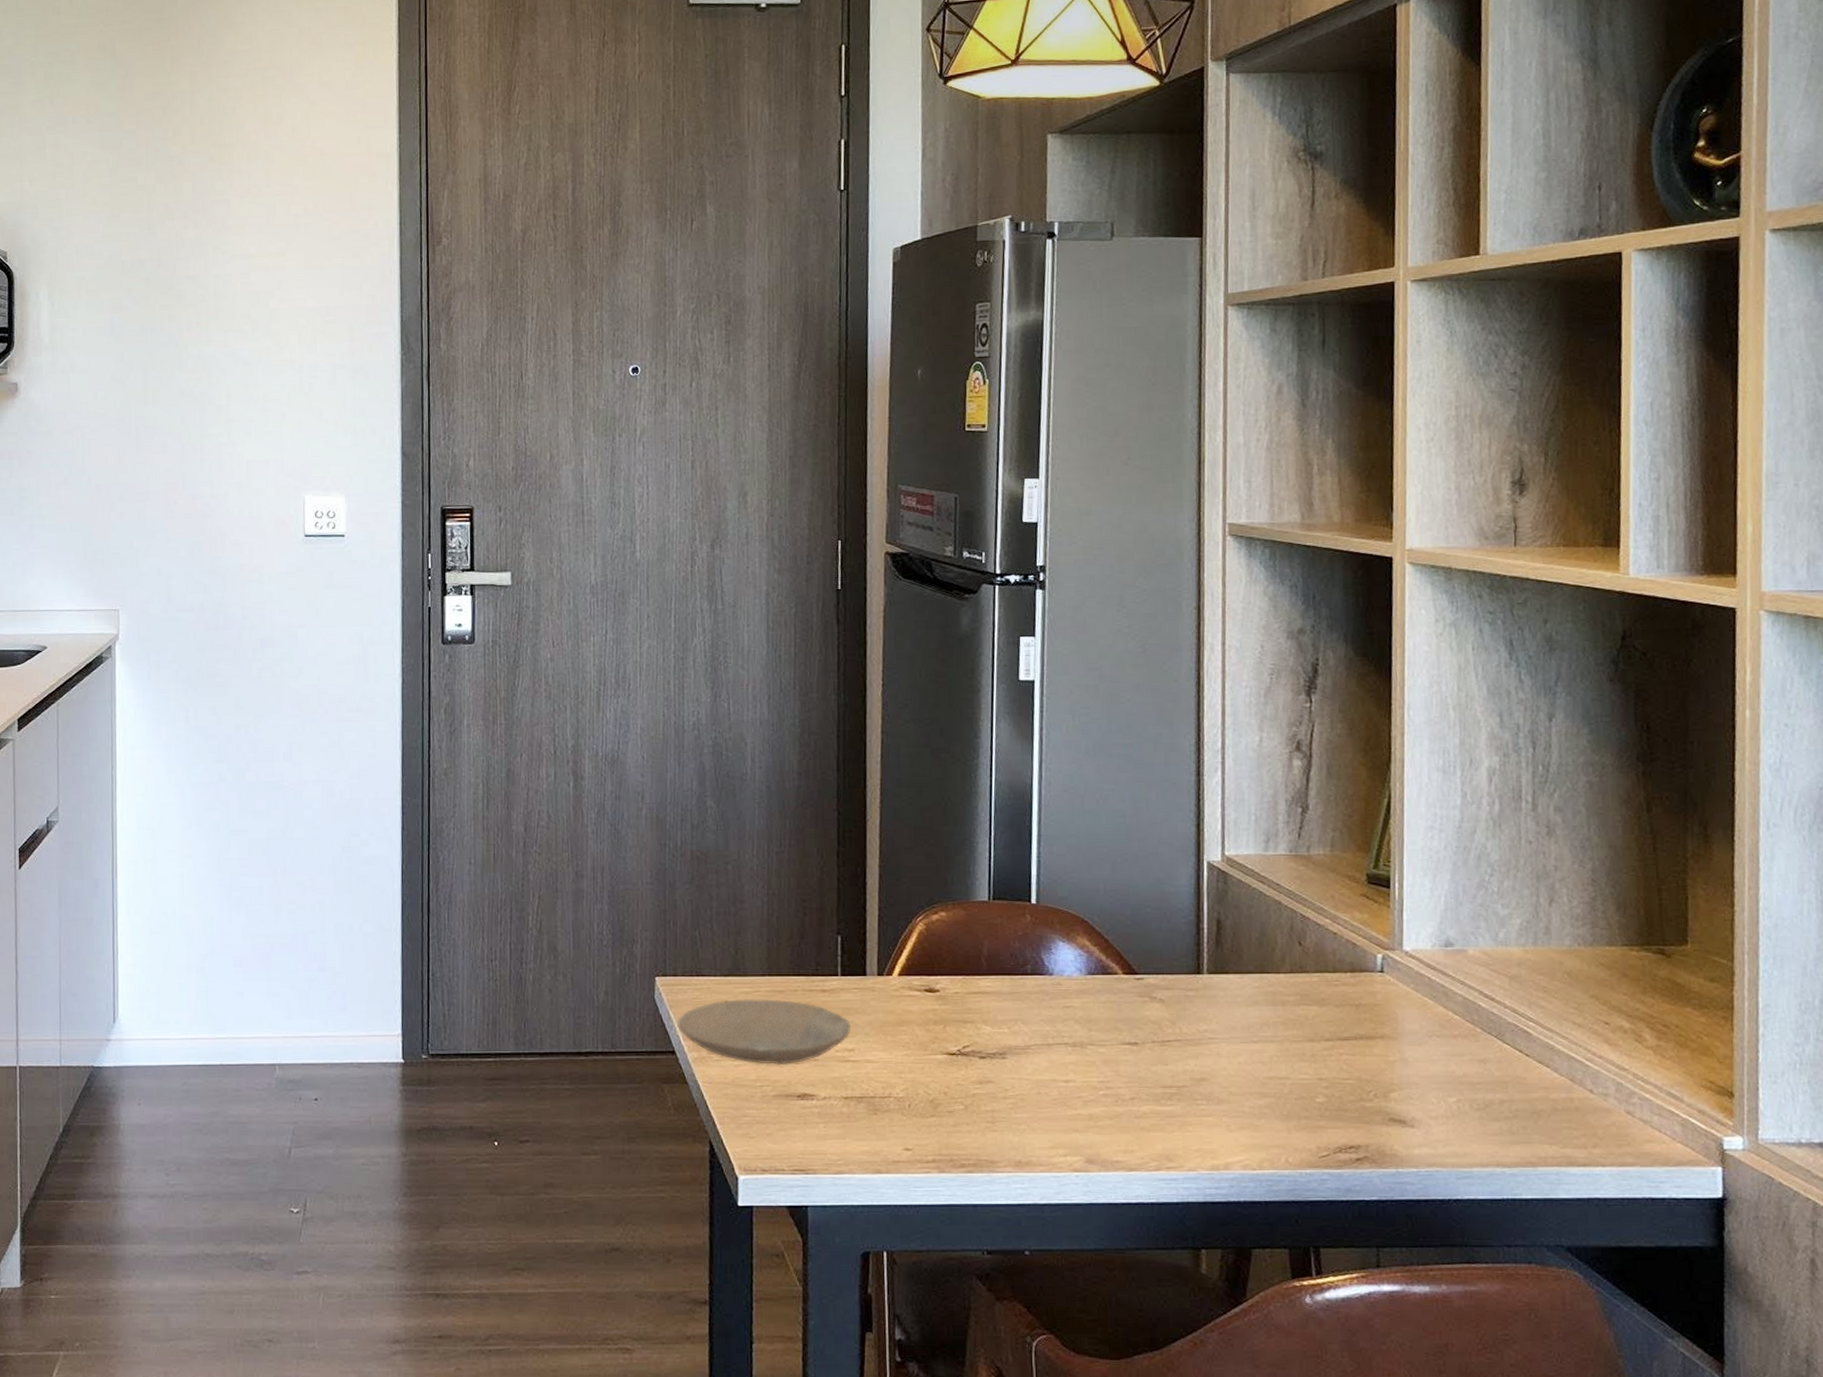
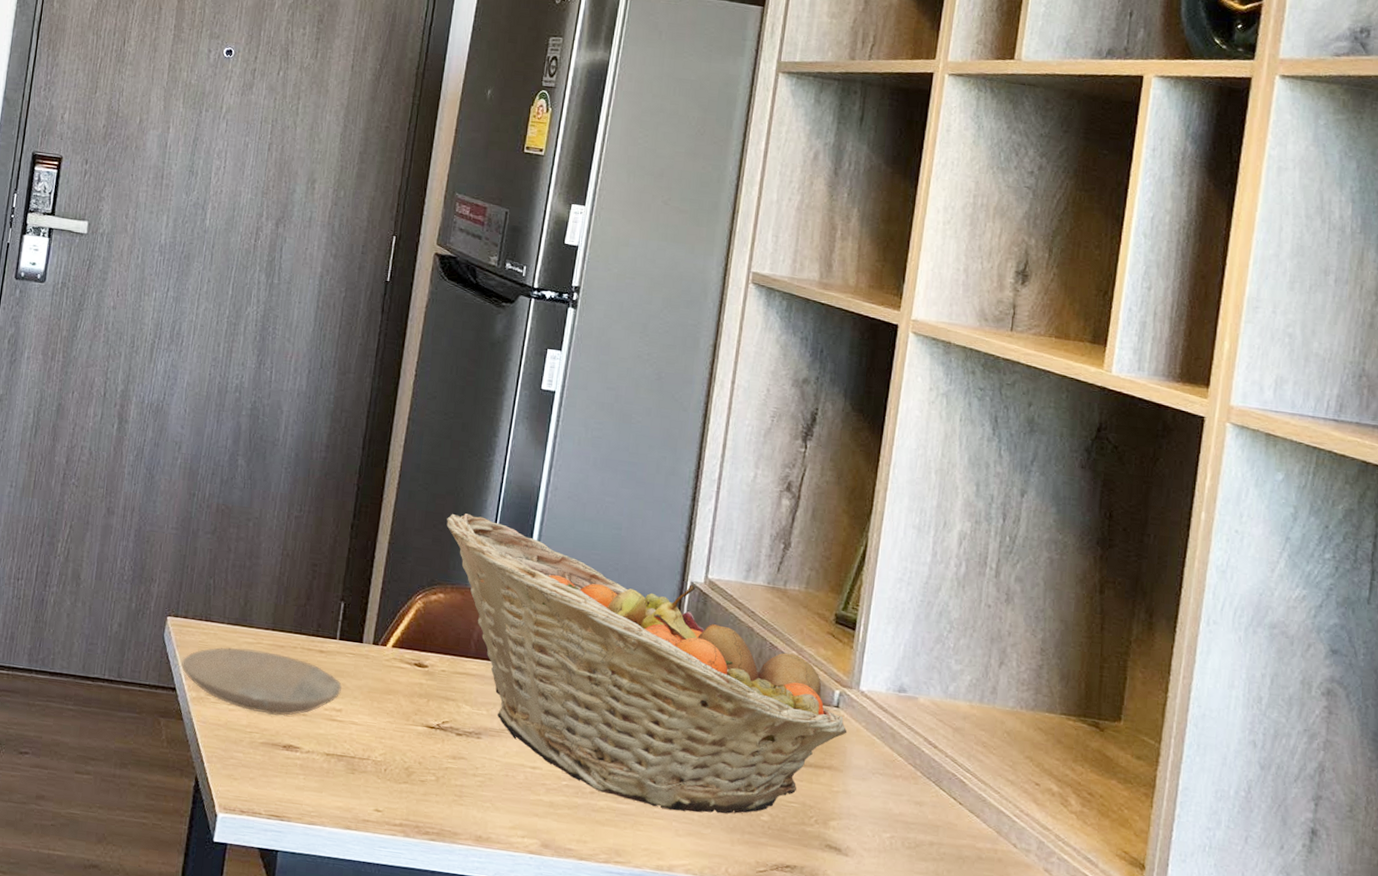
fruit basket: none [937,824,1396,1106] -> present [446,513,848,814]

